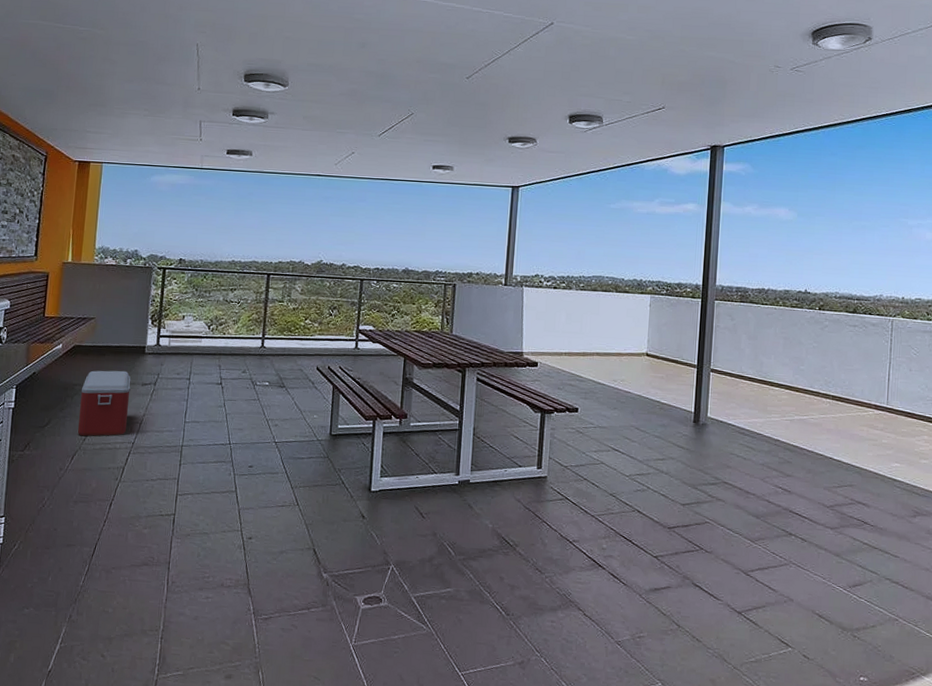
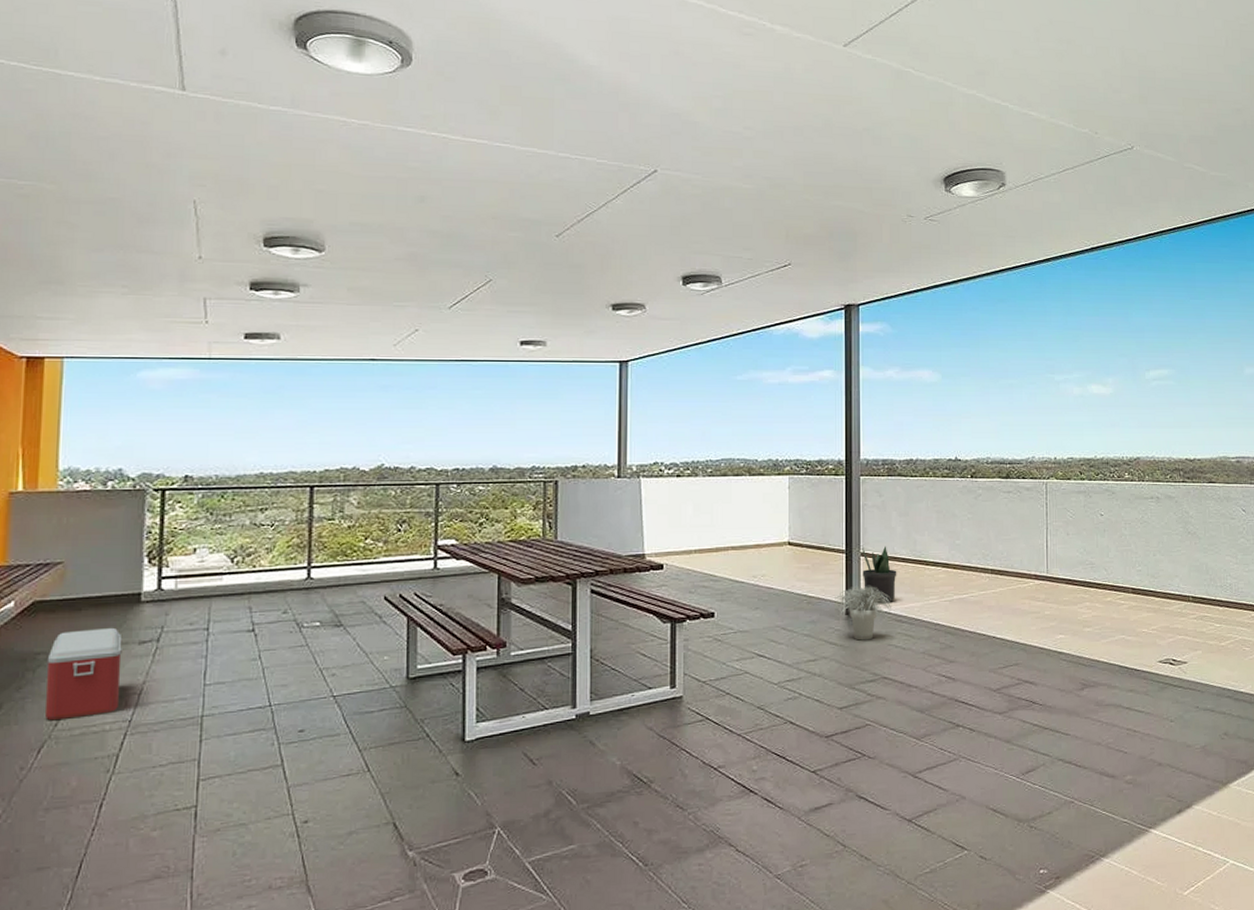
potted plant: none [684,397,736,448] -> present [835,585,891,641]
planter: none [711,363,743,416] -> present [862,546,897,603]

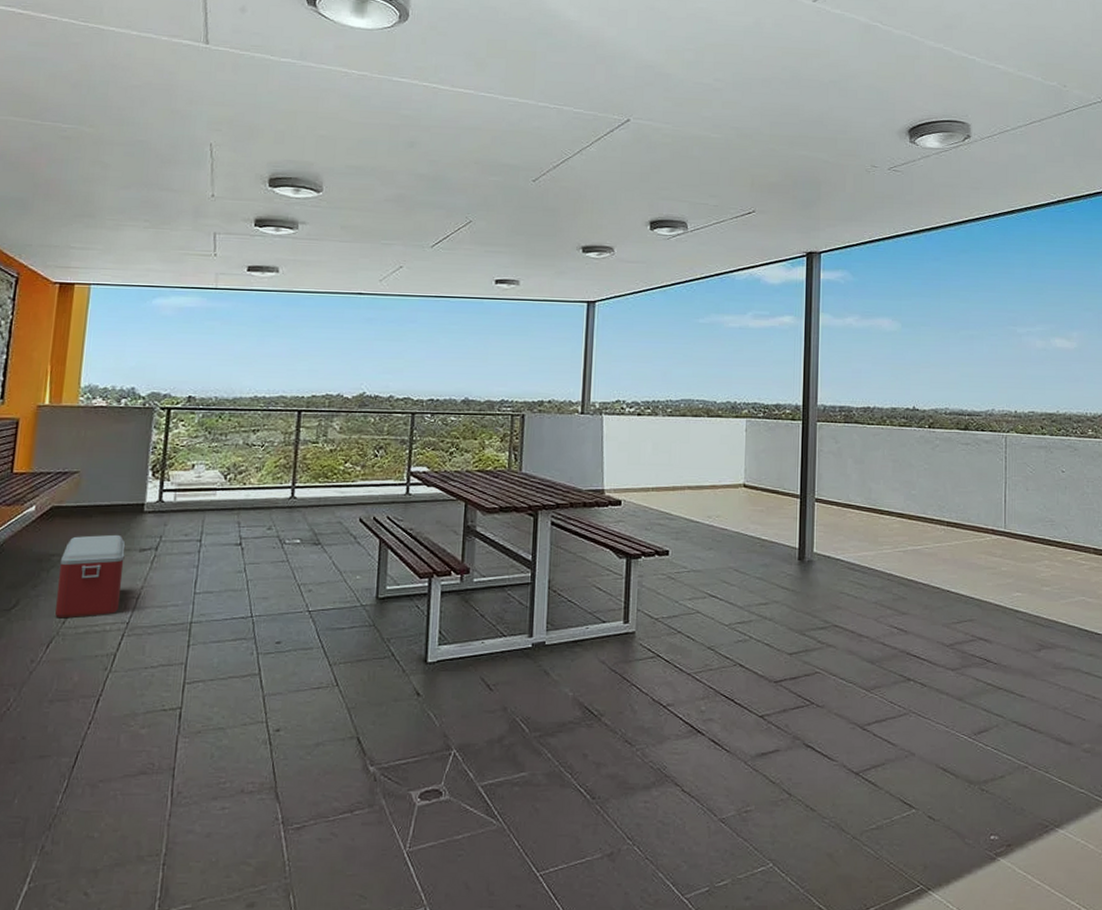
potted plant: present [835,585,891,641] -> none [788,531,844,587]
planter: present [862,546,897,603] -> none [816,492,851,550]

